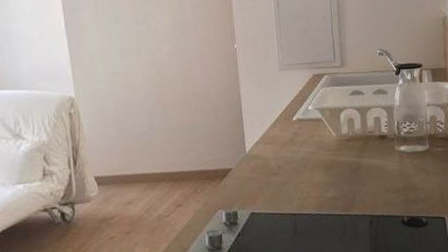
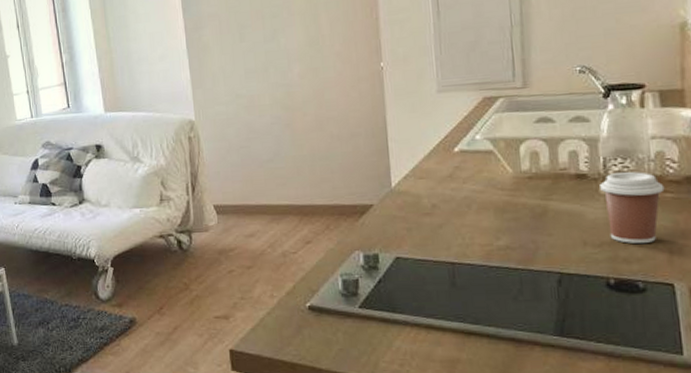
coffee cup: none [395,132,437,189] -> present [600,171,665,244]

